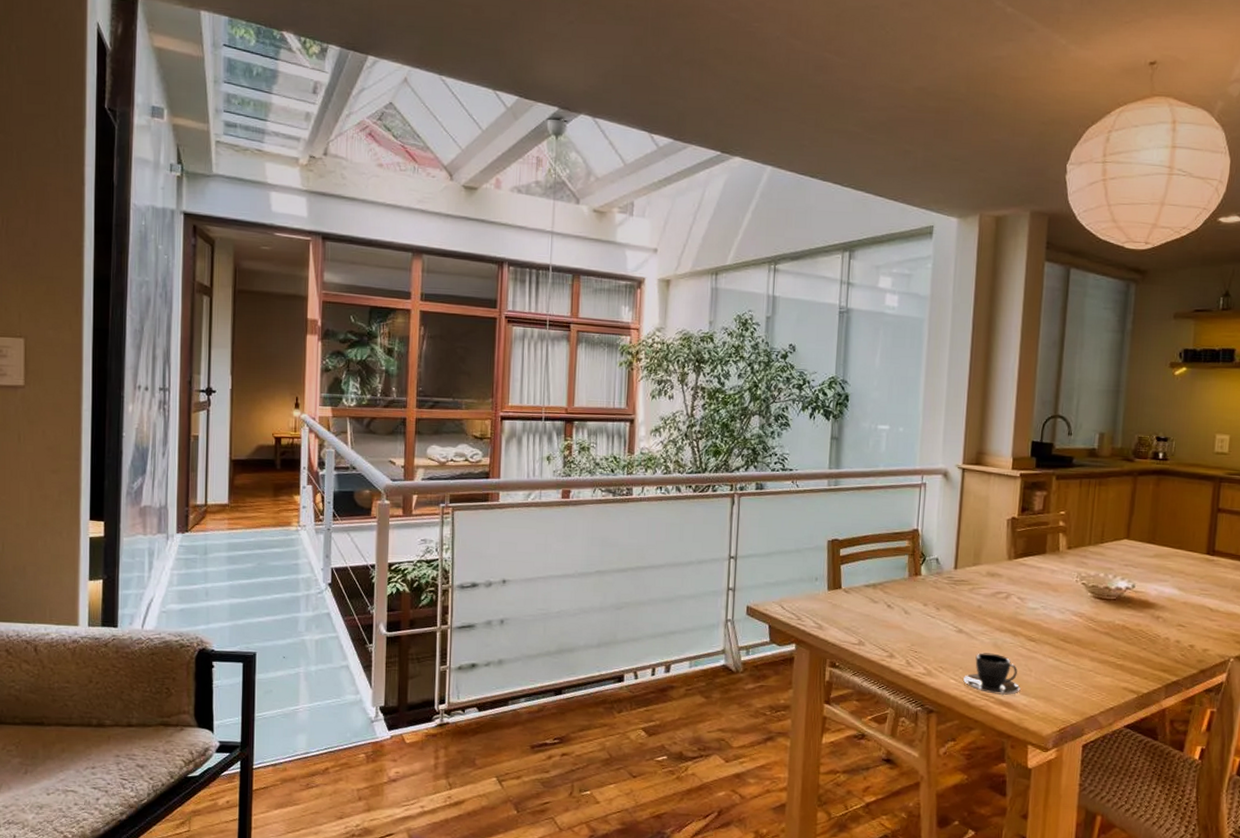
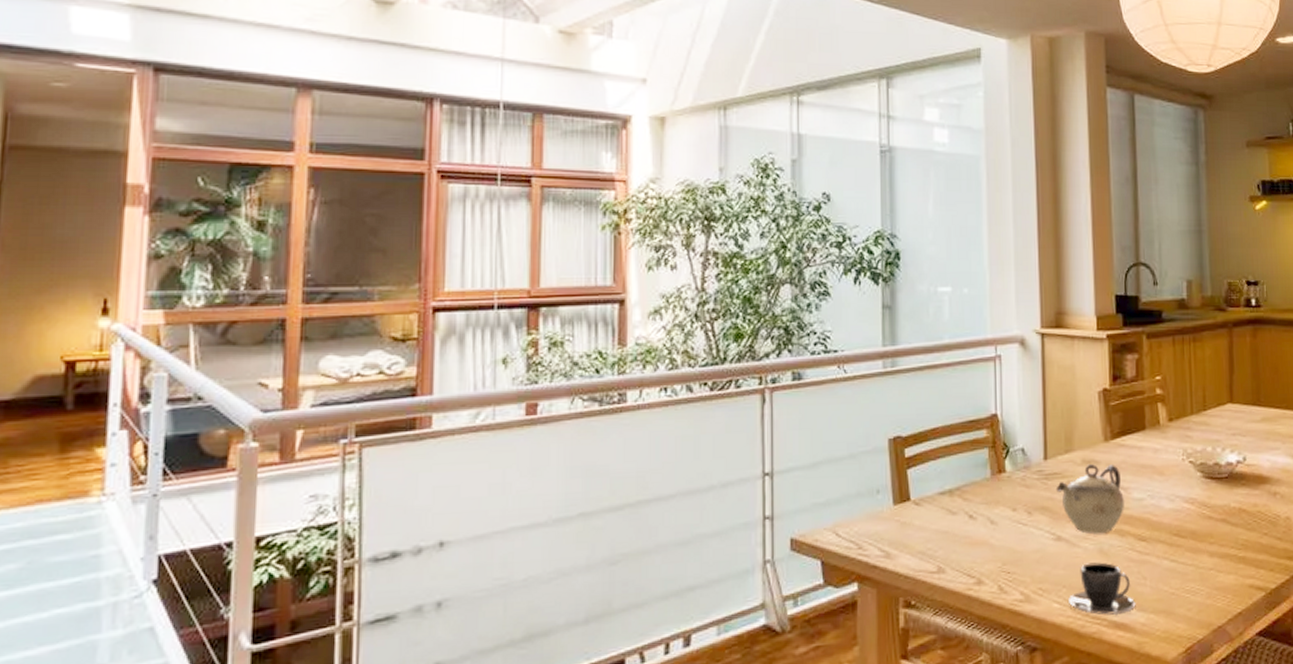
teapot: none [962,576,1020,631] -> present [1055,464,1124,534]

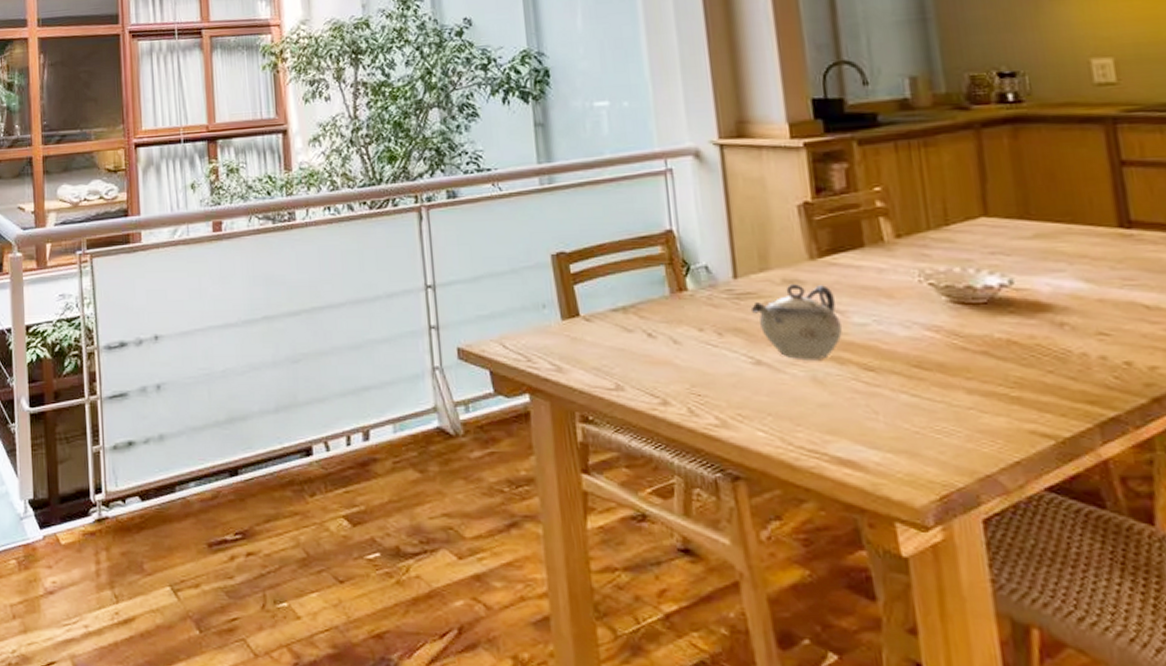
teacup: present [1069,562,1136,616] -> none [776,391,866,451]

